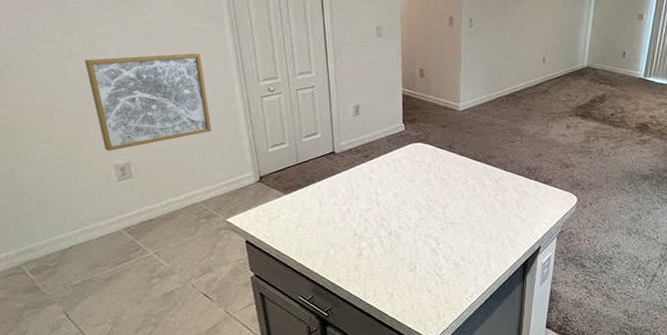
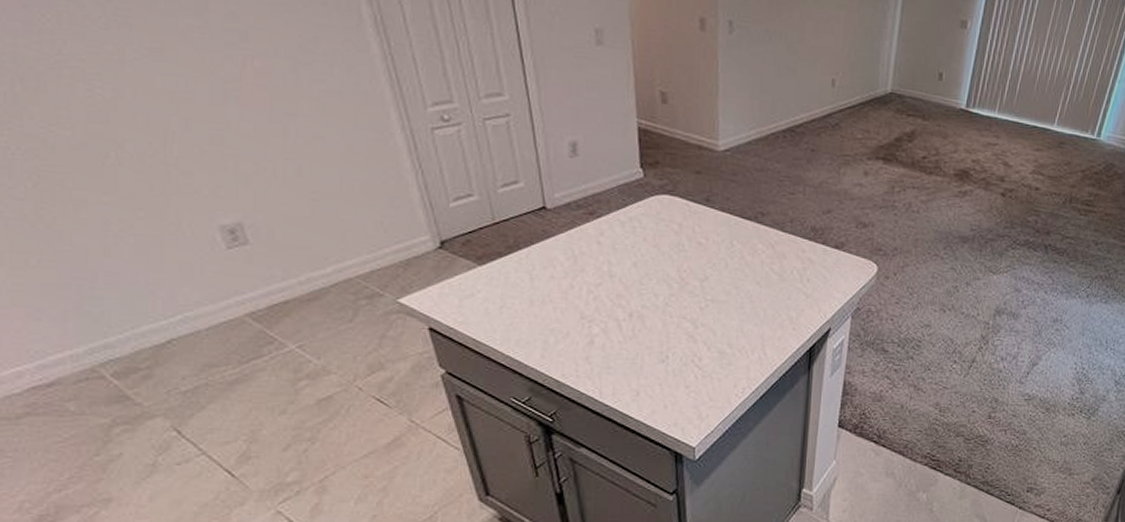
wall art: present [84,53,212,151] -> none [147,62,363,206]

